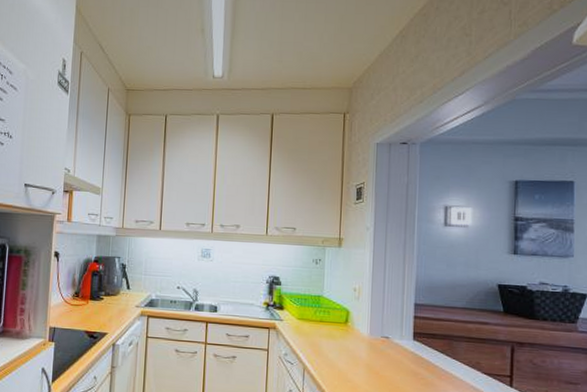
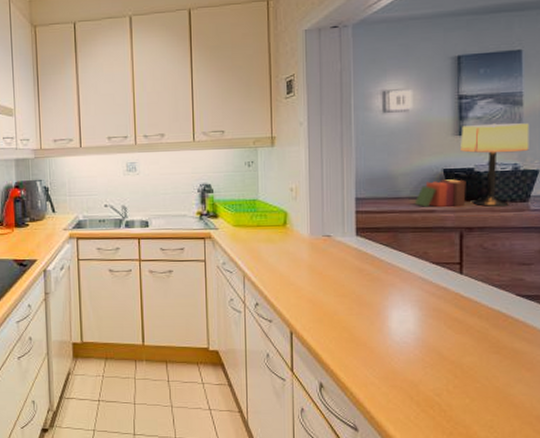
books: none [469,294,519,323] -> present [414,179,466,208]
table lamp: none [515,245,579,326] -> present [460,122,529,208]

